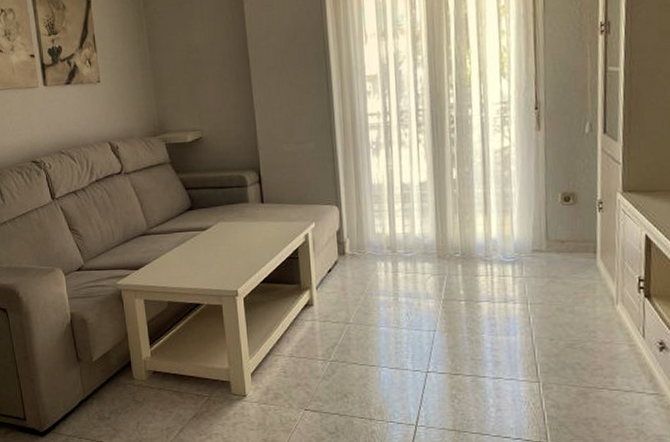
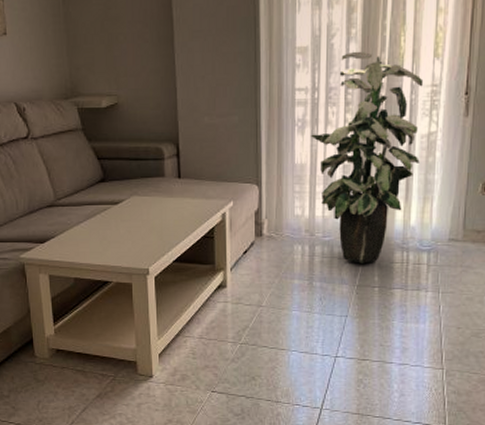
indoor plant: none [386,75,495,278] -> present [311,51,424,263]

